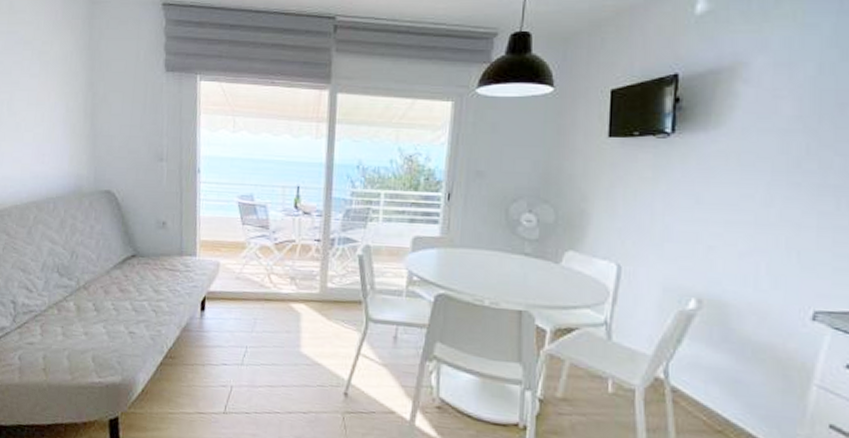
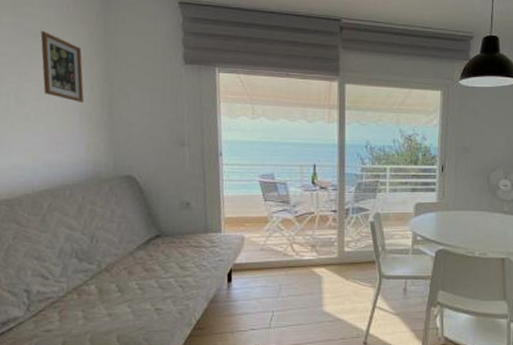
picture frame: none [31,38,69,113] -> present [40,30,84,102]

